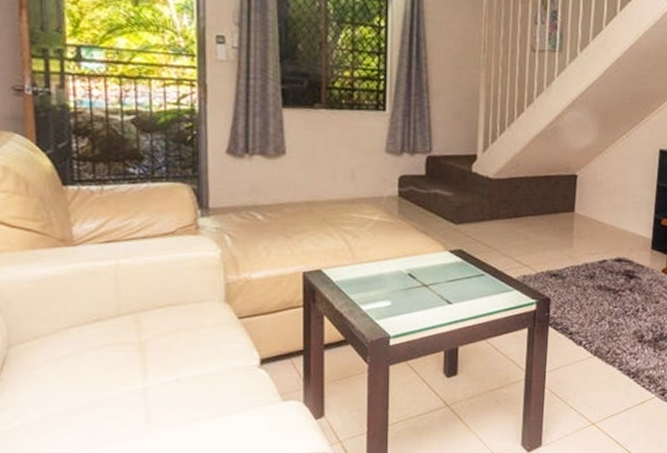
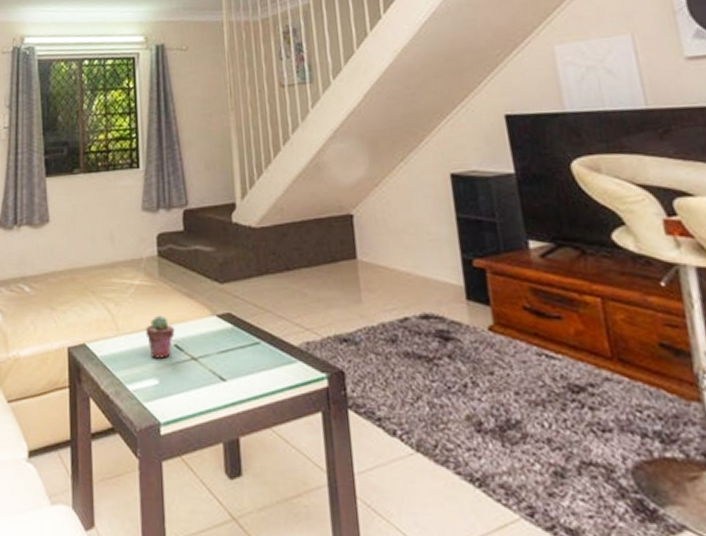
potted succulent: none [381,248,409,285] -> present [145,315,175,359]

